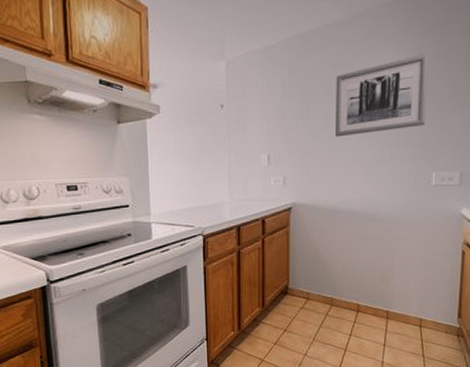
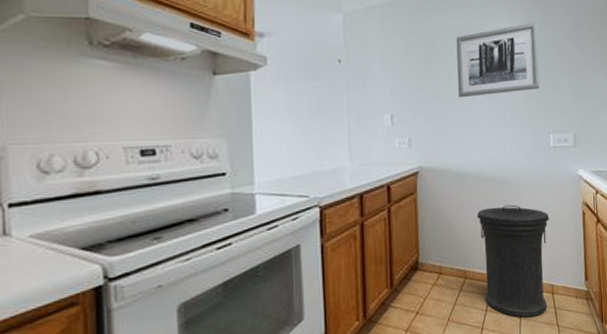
trash can: none [346,241,424,345] -> present [476,204,550,317]

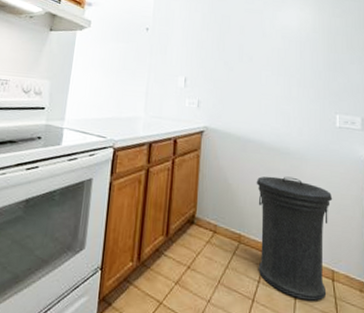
wall art: present [456,21,540,98] -> none [248,11,328,72]

